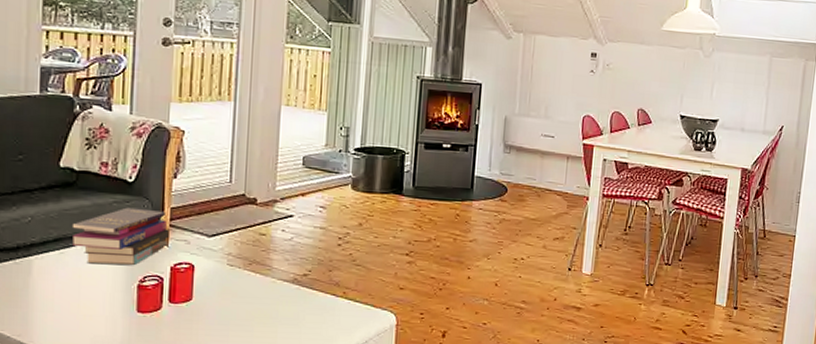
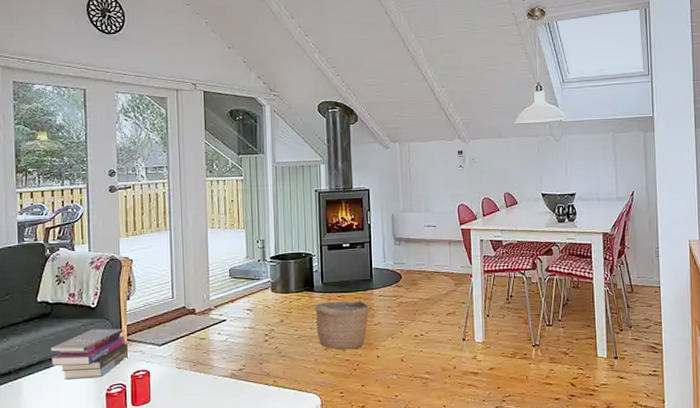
basket: none [400,209,466,267] -> present [314,300,370,351]

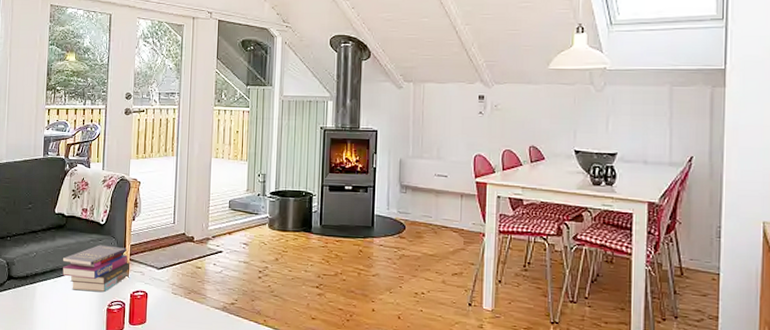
basket: present [314,300,370,351] -> none [310,245,368,299]

